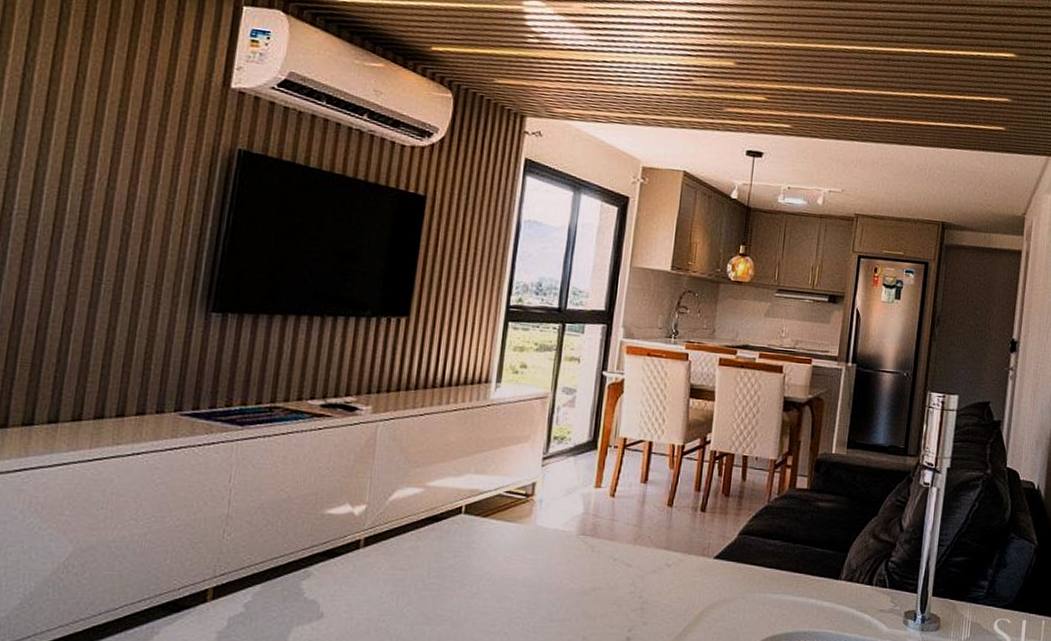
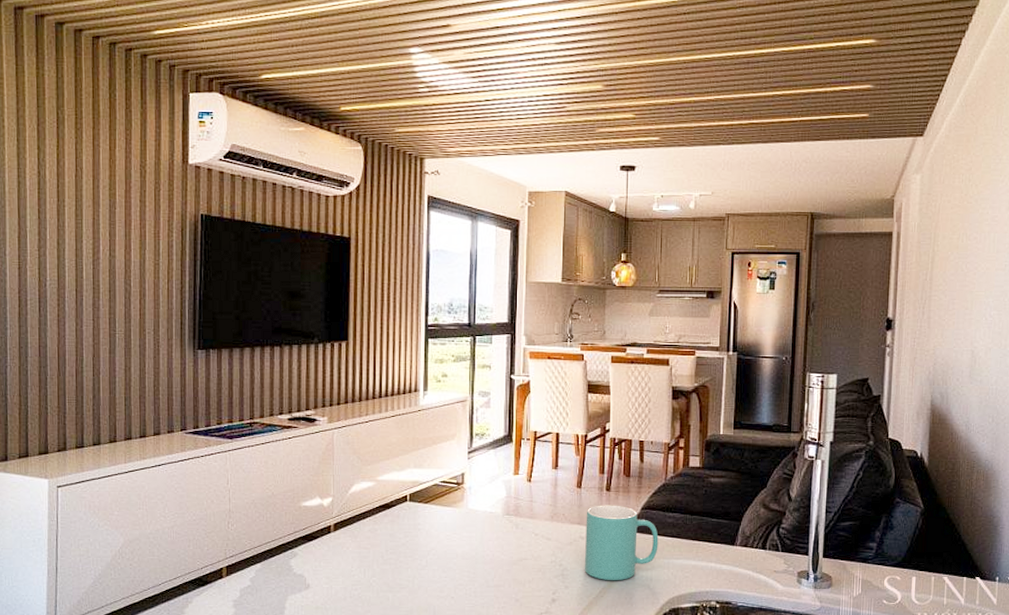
mug: none [668,527,756,618] -> present [585,505,659,581]

